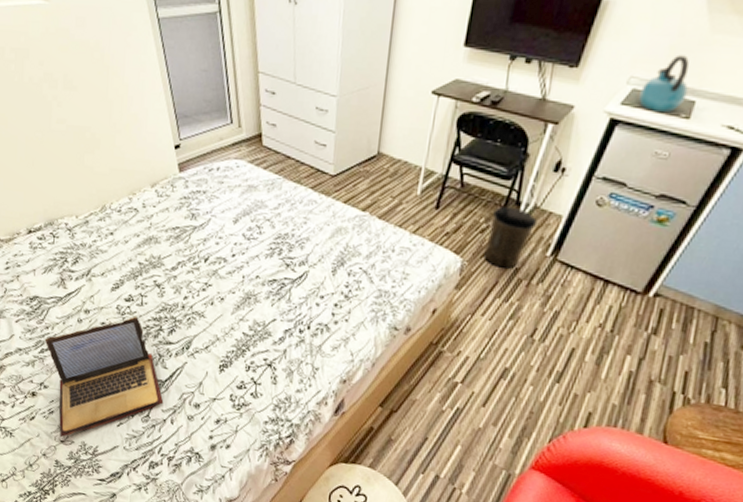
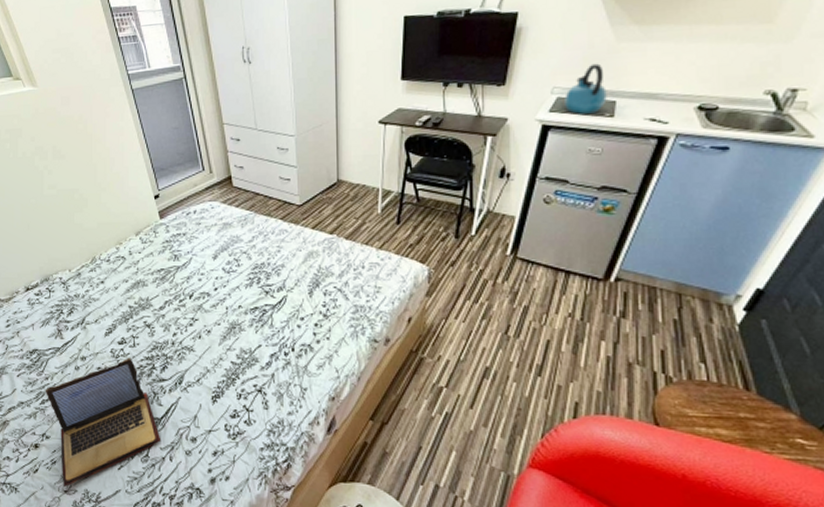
waste bin: present [484,206,538,269] -> none [448,213,493,271]

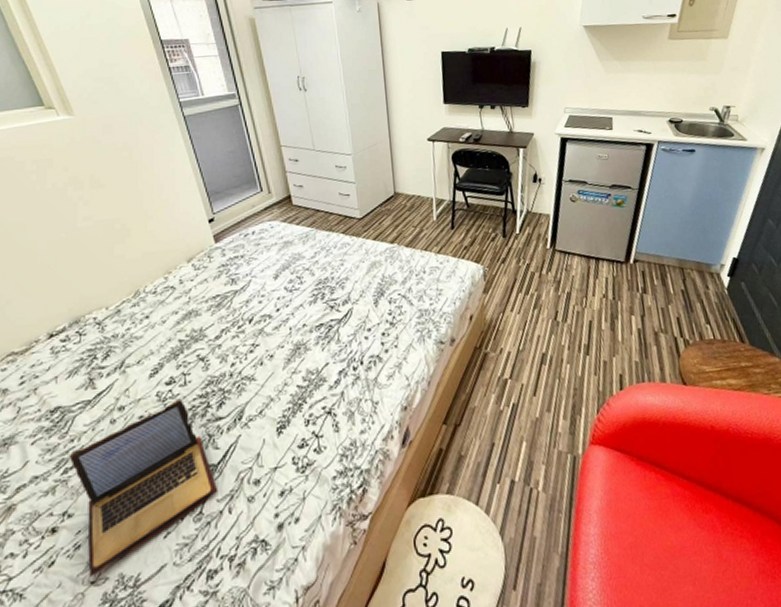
kettle: present [565,63,607,115] -> none [574,89,606,129]

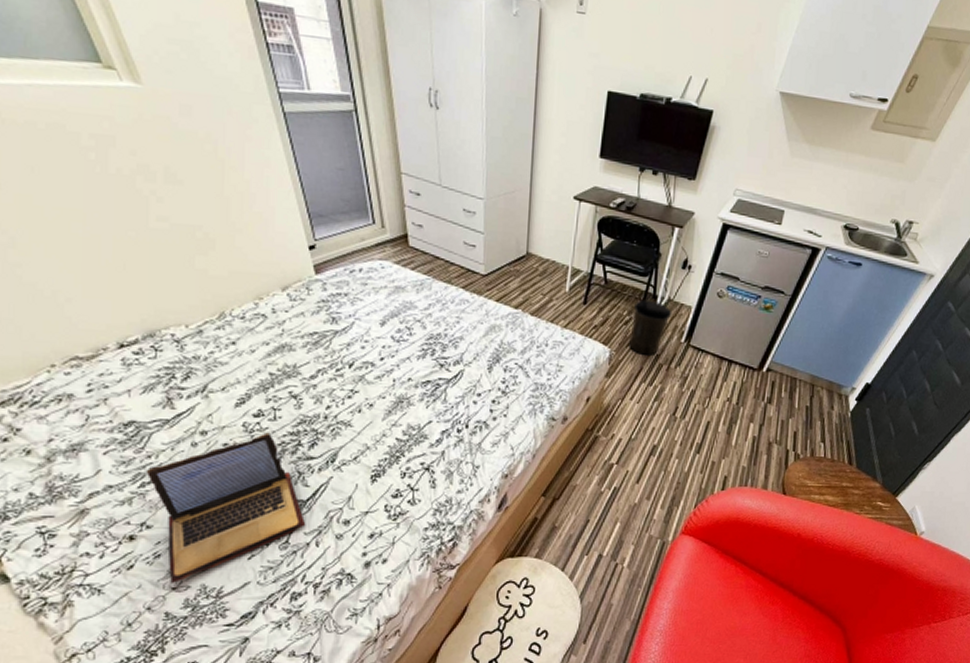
waste bin: none [497,215,533,267] -> present [629,299,672,355]

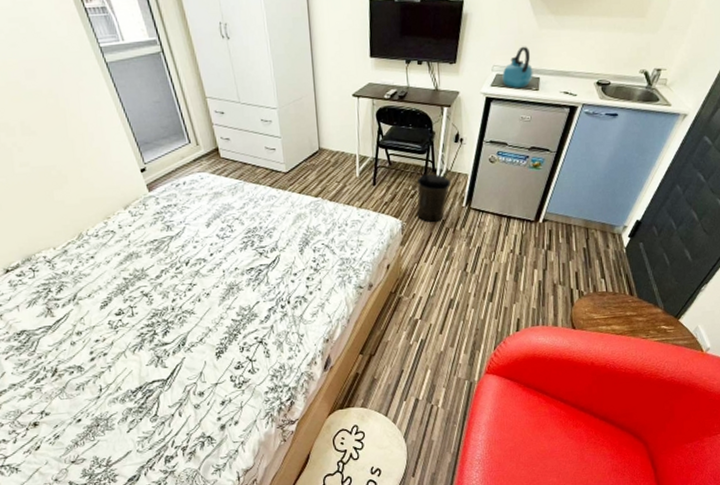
laptop: present [146,432,306,584] -> none [39,327,169,459]
kettle: none [743,173,778,220] -> present [502,46,533,89]

